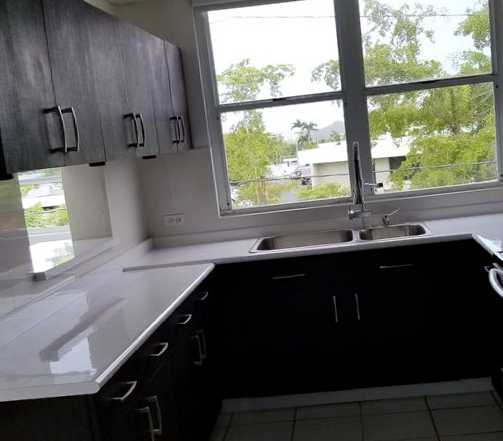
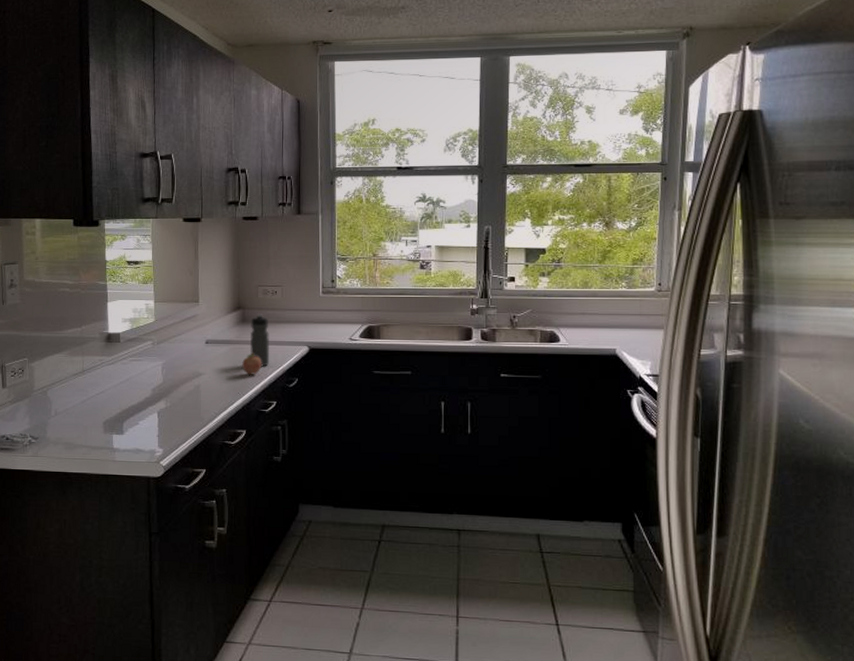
fruit: none [157,274,175,294] -> present [242,353,262,375]
water bottle: none [161,240,182,286] -> present [249,314,270,367]

